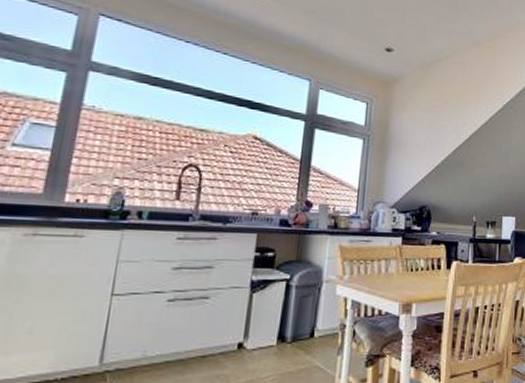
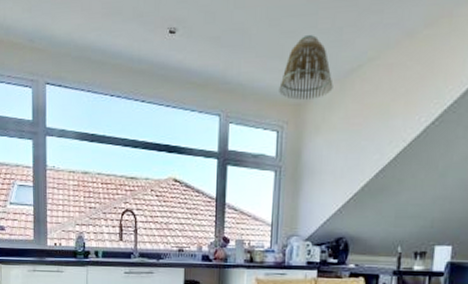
lamp shade: none [370,26,418,80] -> present [279,34,333,100]

